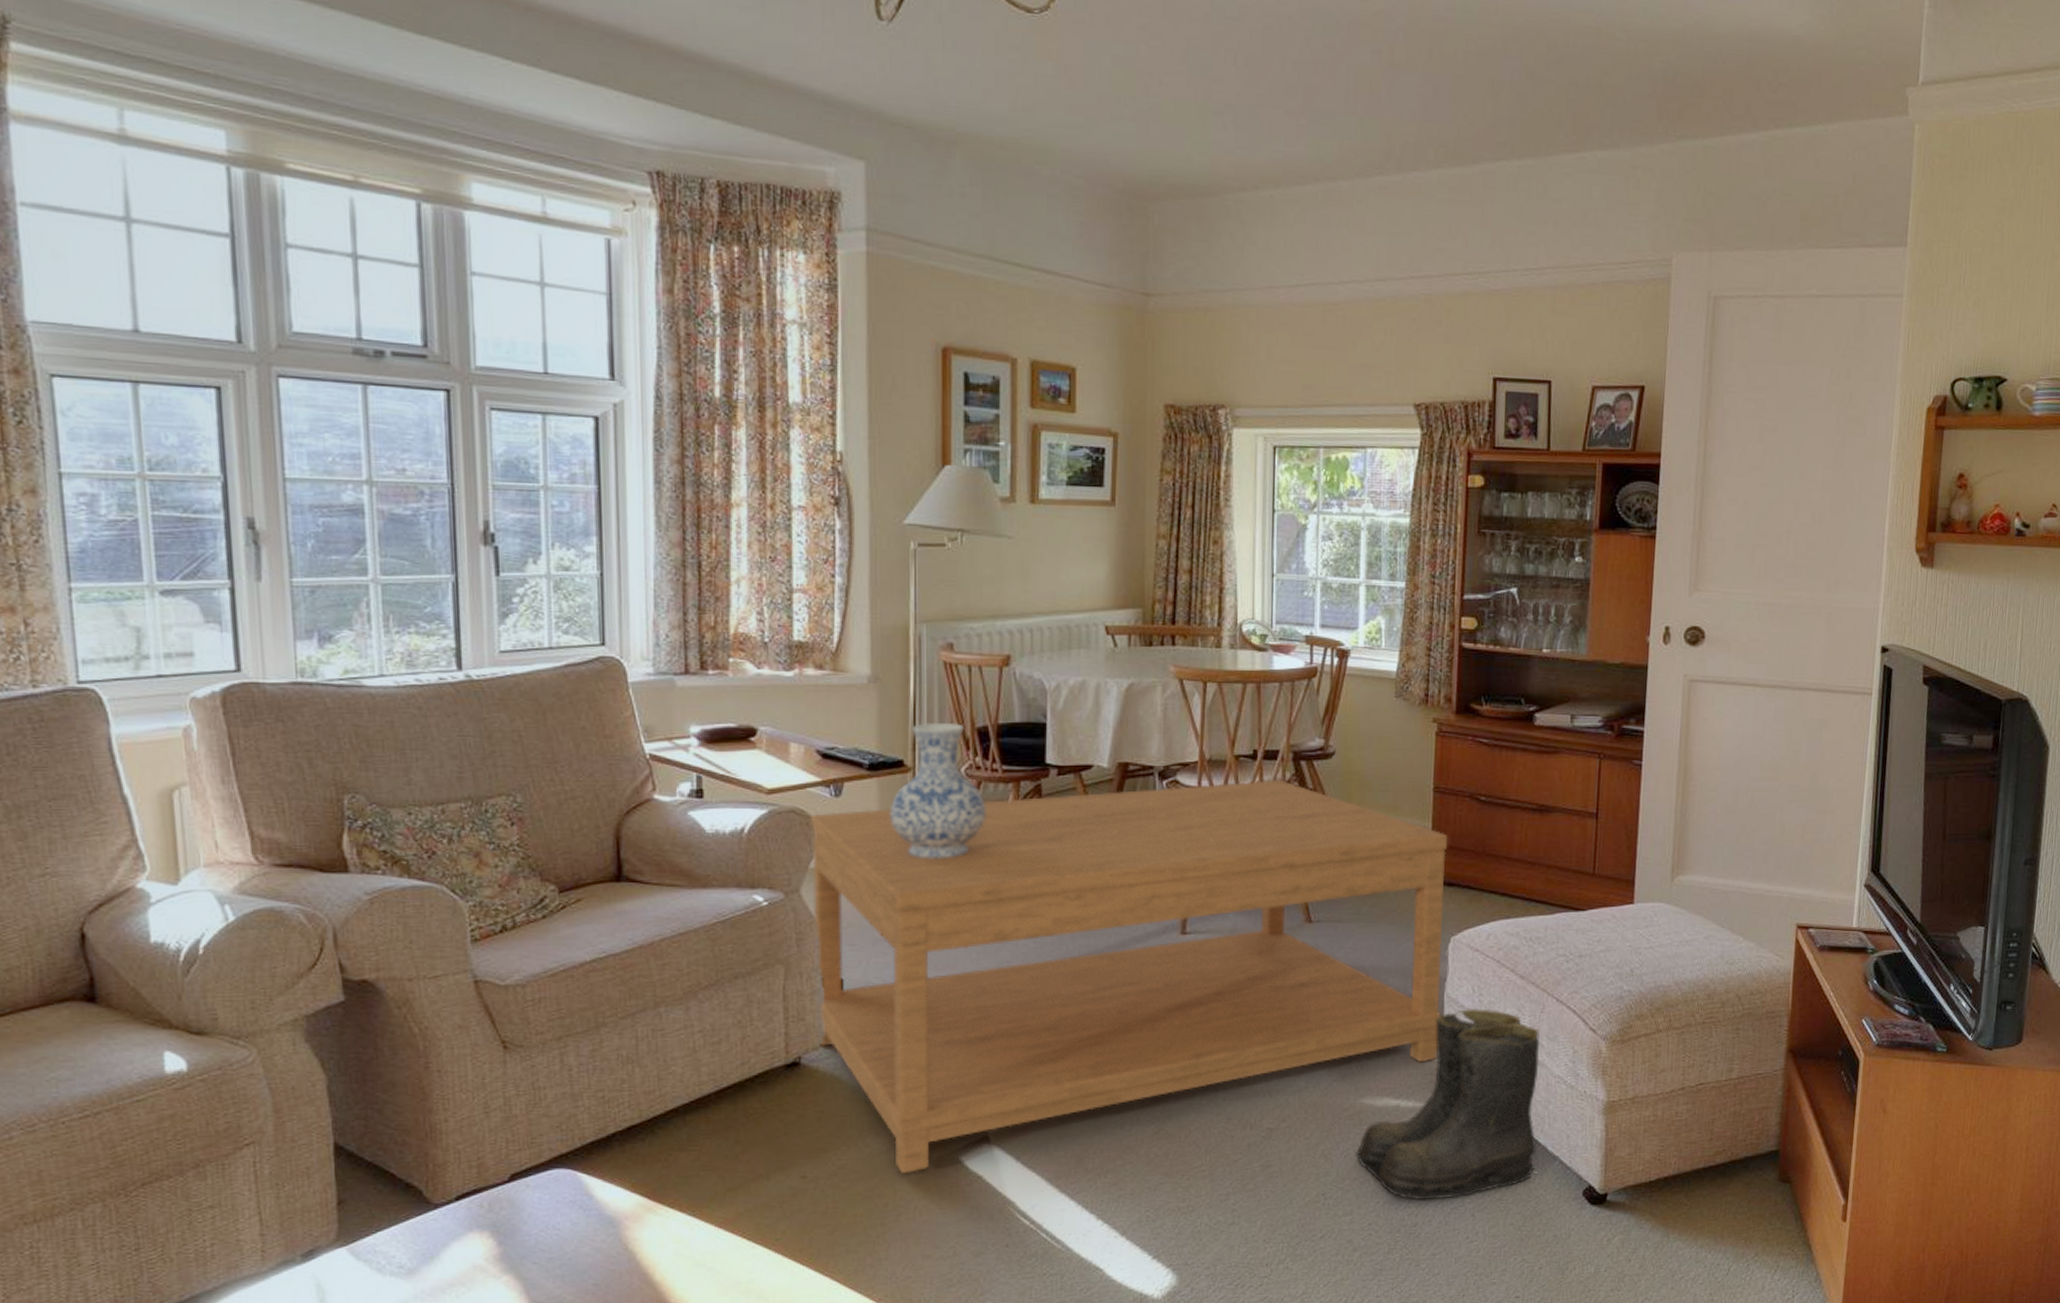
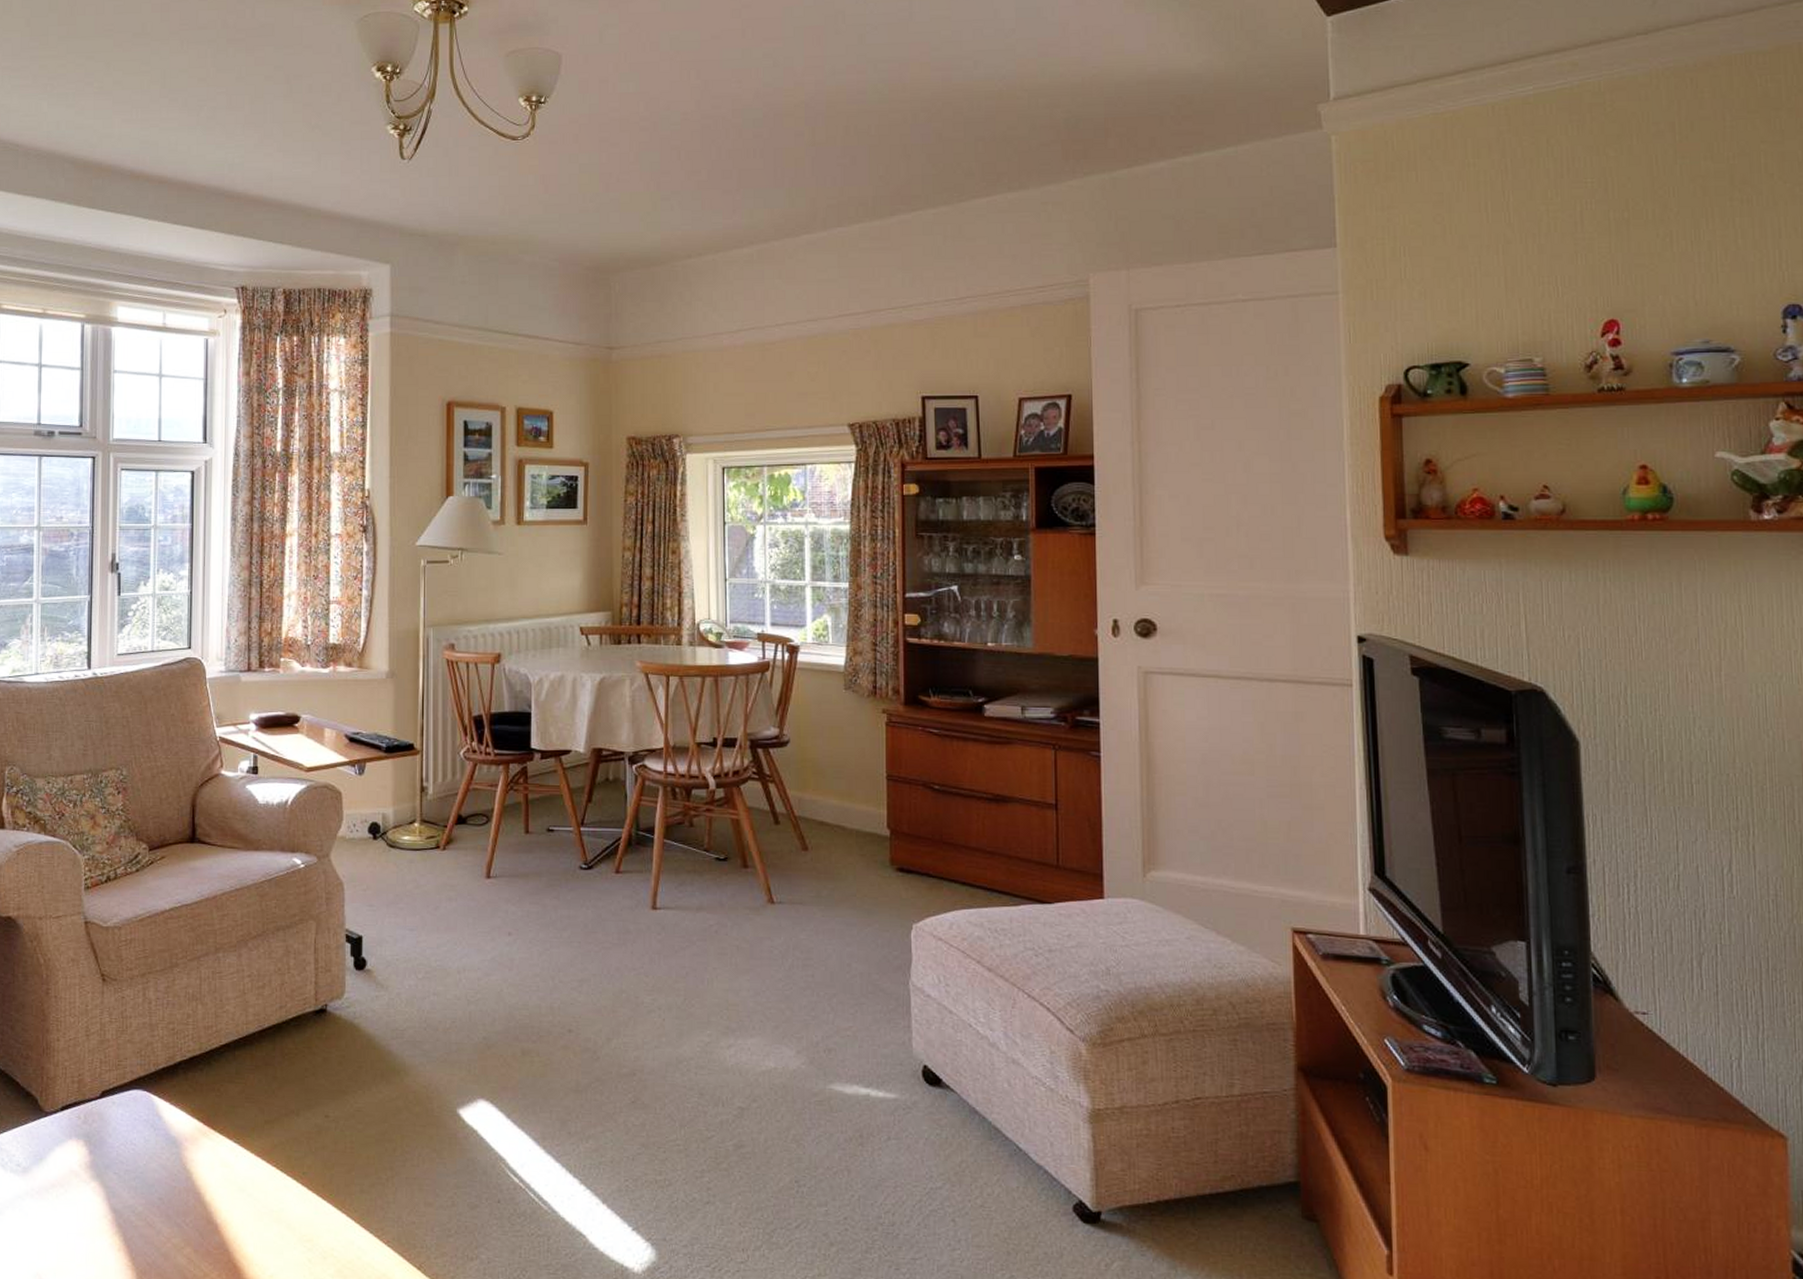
coffee table: present [810,779,1448,1174] -> none [339,765,907,1122]
vase: present [889,723,985,858] -> none [402,712,480,831]
boots: present [1355,1007,1540,1200] -> none [827,998,1020,1200]

